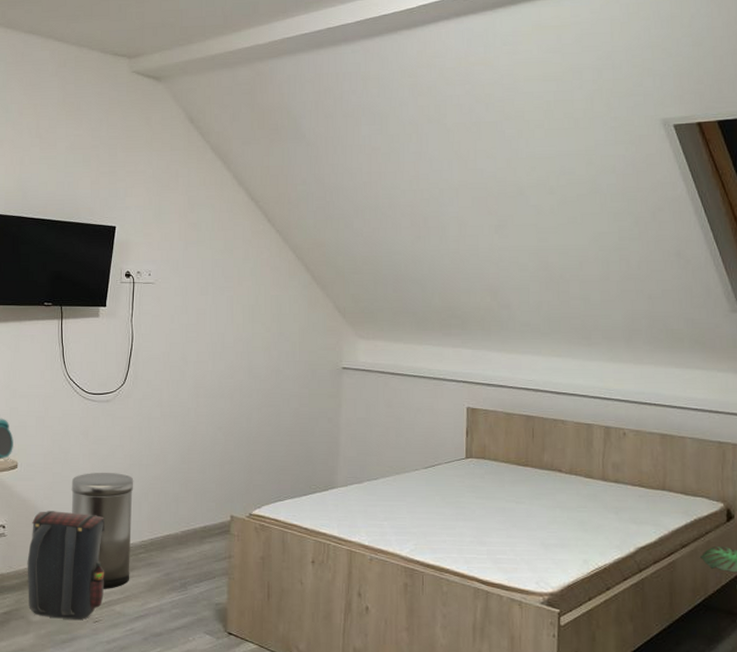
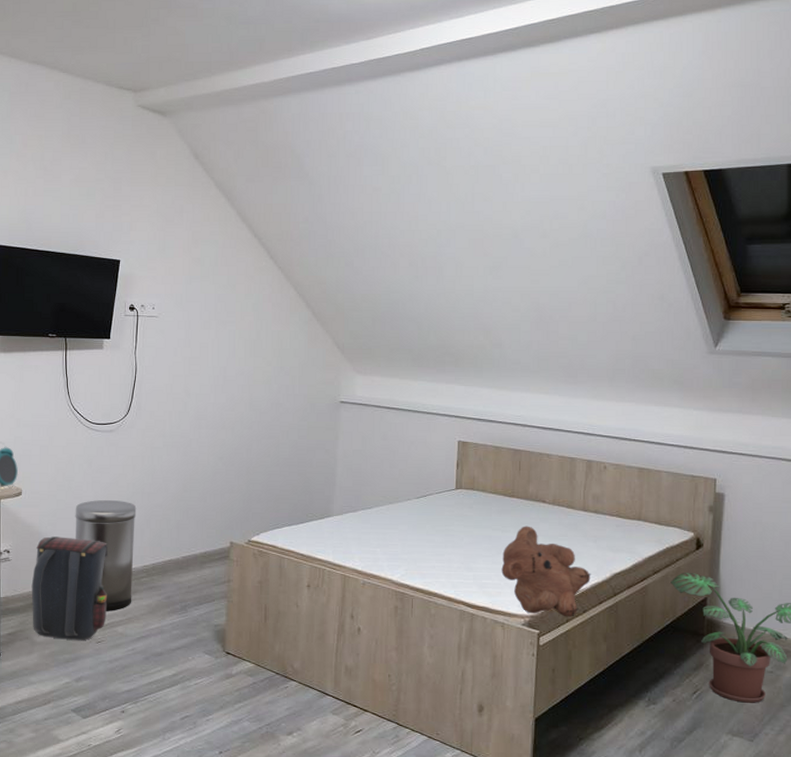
teddy bear: none [517,497,614,595] -> present [501,526,592,617]

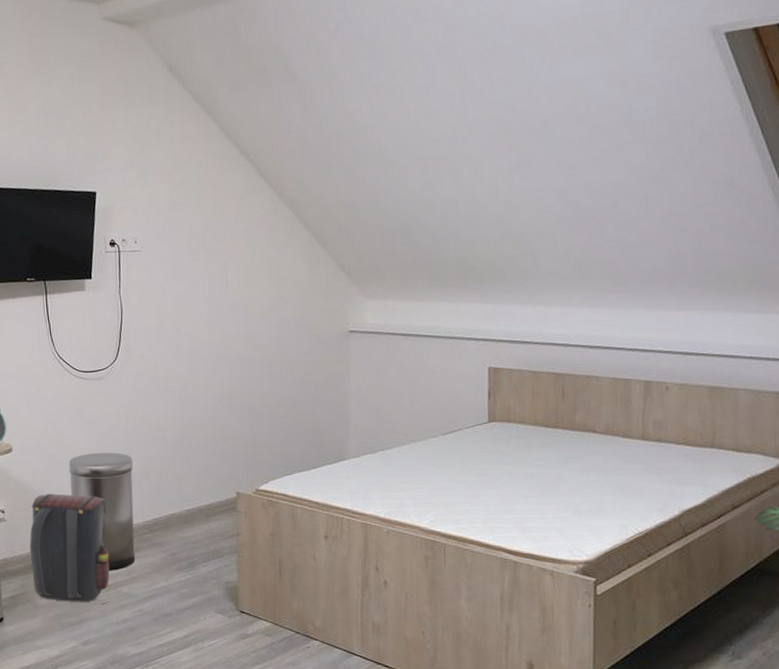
teddy bear: present [501,526,592,617] -> none [547,460,657,562]

